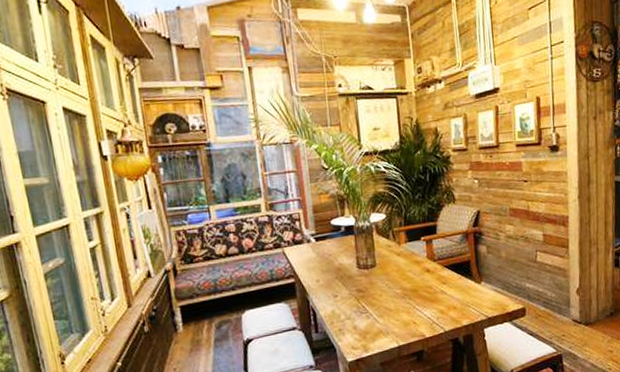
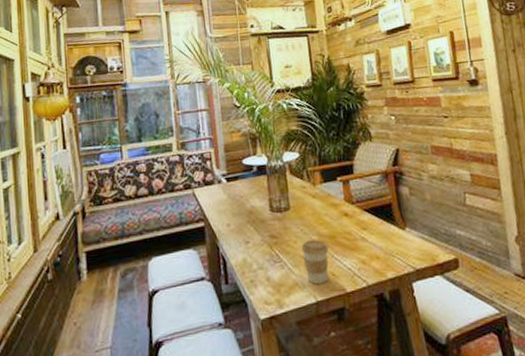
coffee cup: none [386,293,411,332] -> present [301,239,329,285]

